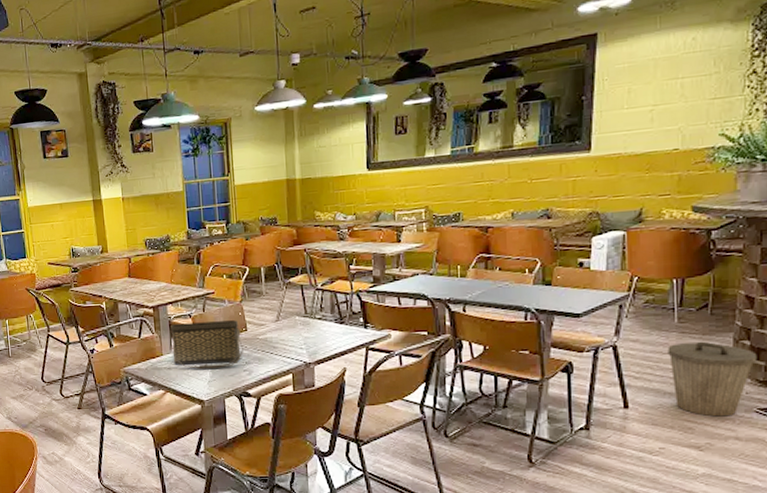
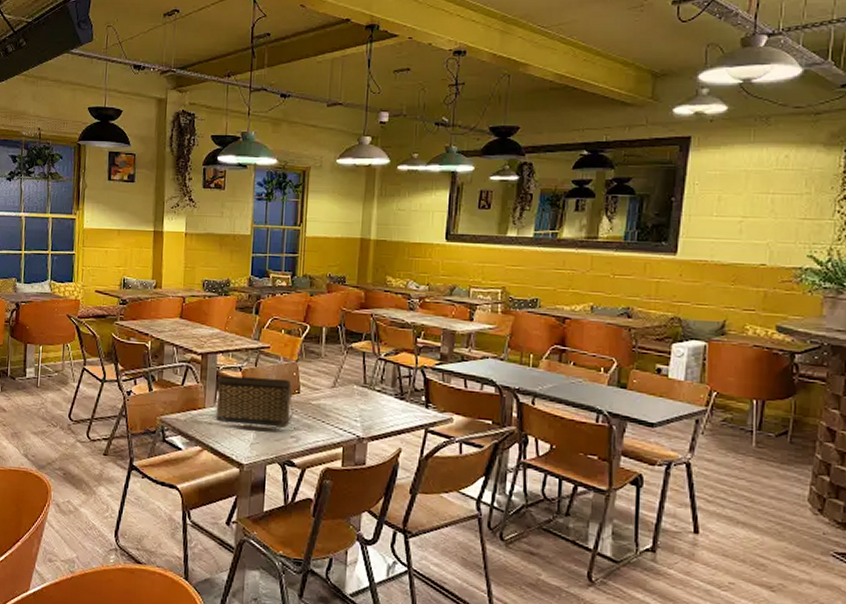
trash can: present [667,341,757,417] -> none [743,469,836,557]

